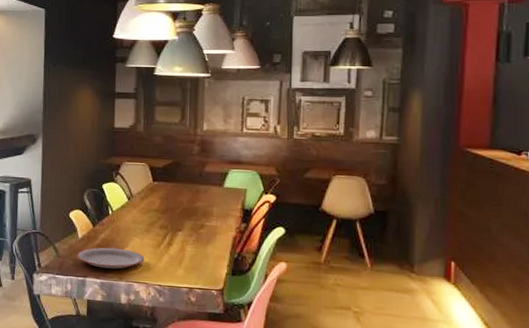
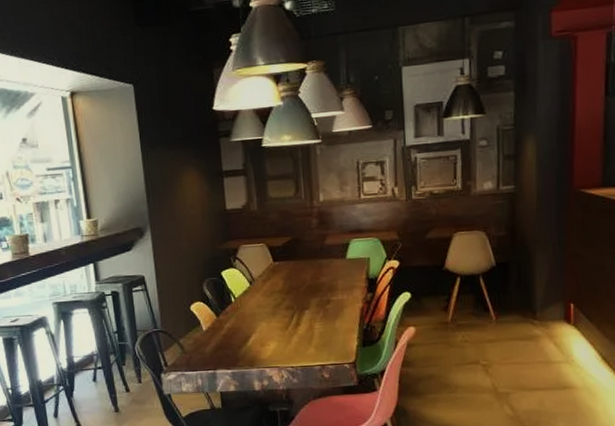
plate: present [77,247,145,269] -> none [204,335,274,358]

